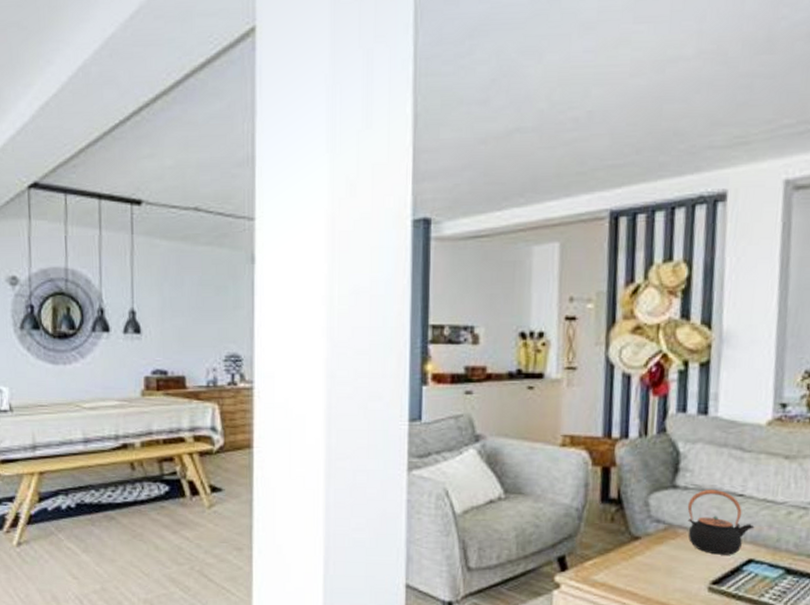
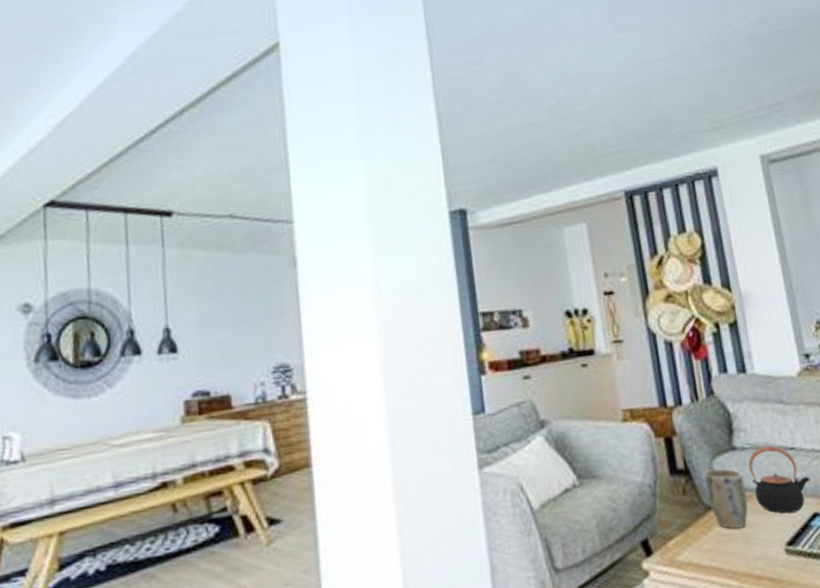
plant pot: none [636,503,680,561] -> present [704,468,748,530]

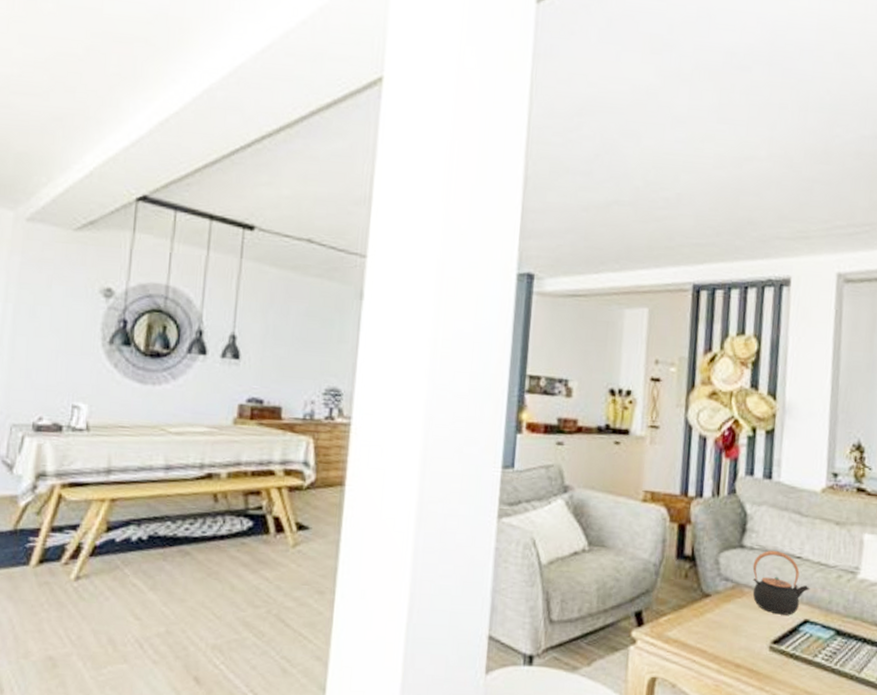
plant pot: present [704,468,748,530] -> none [707,561,746,619]

